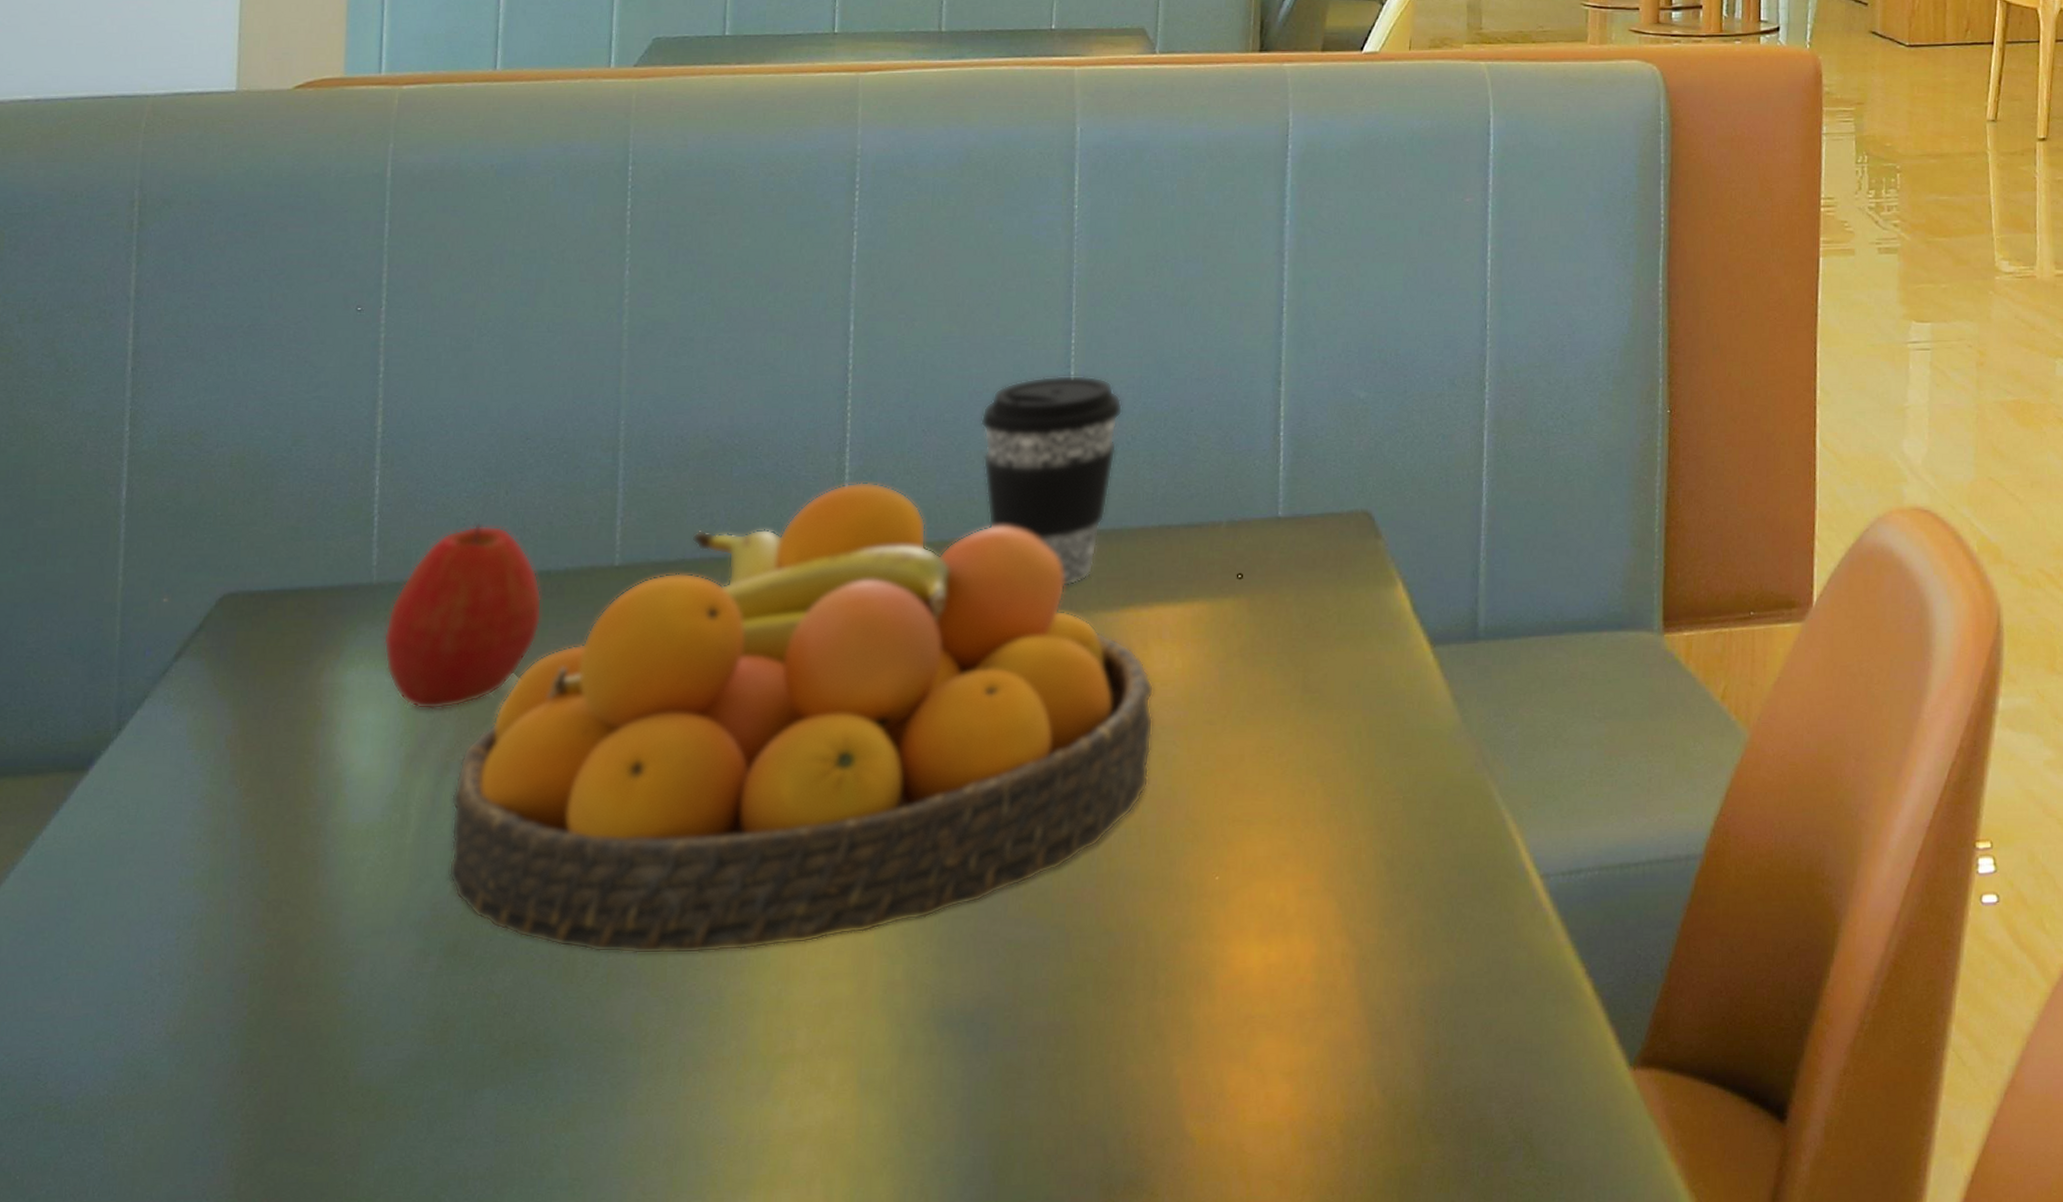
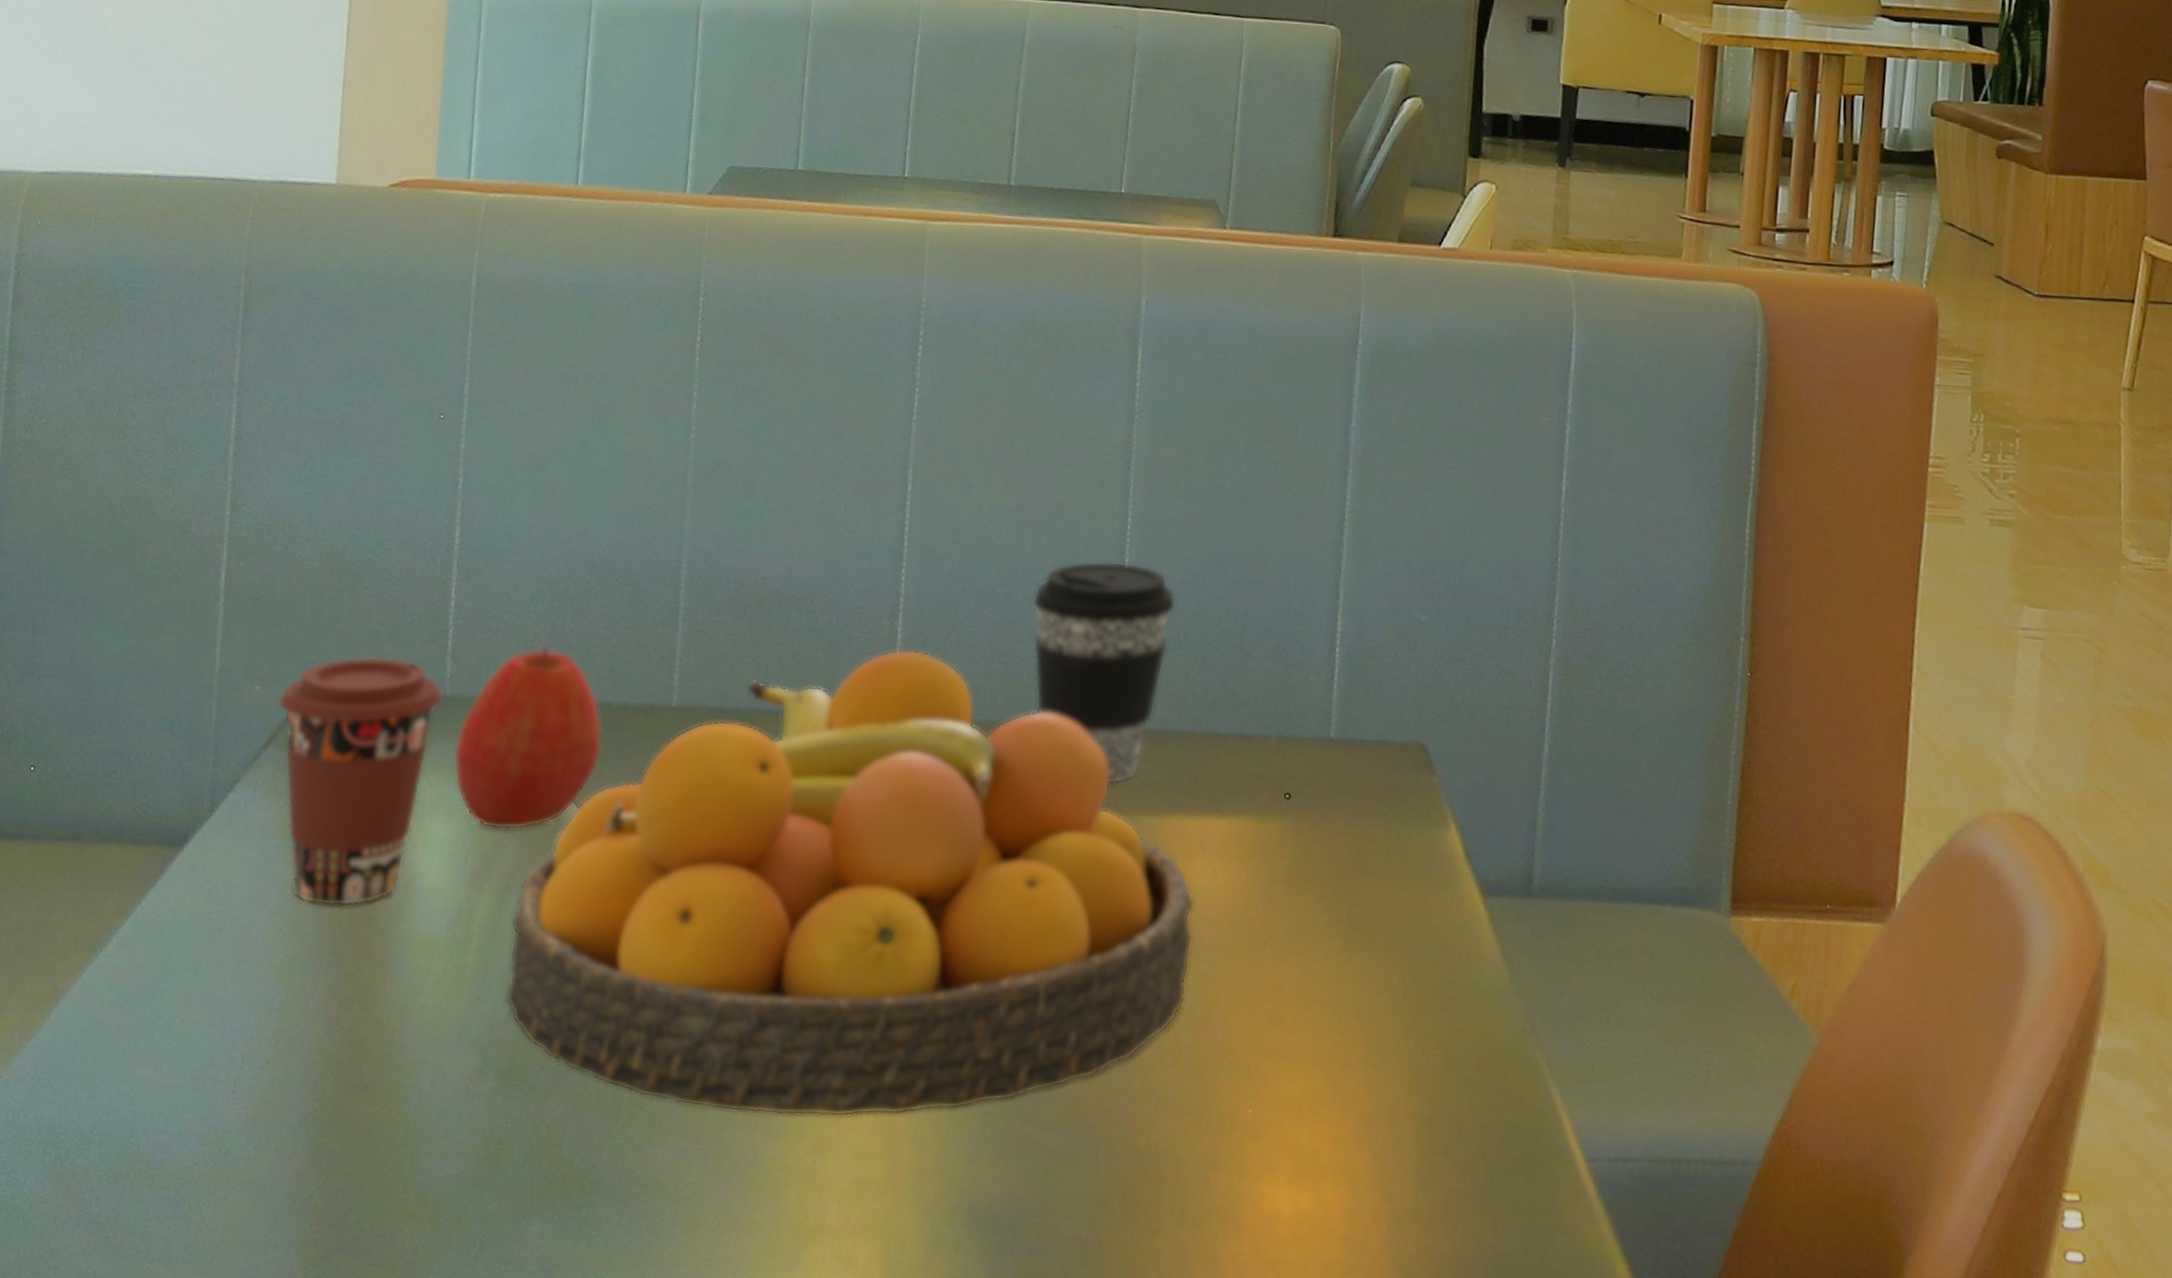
coffee cup: none [189,552,371,810] -> present [278,656,444,907]

